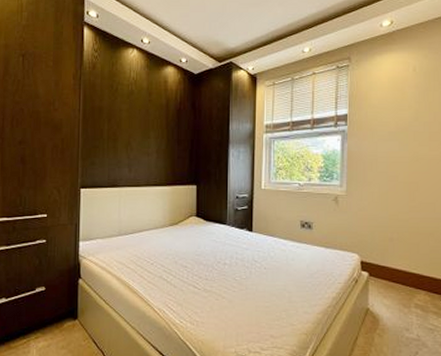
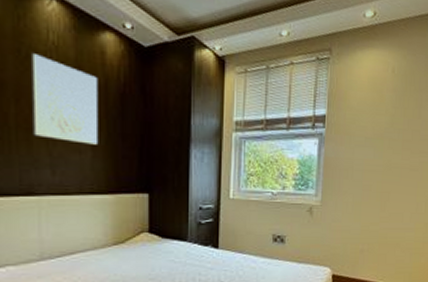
wall art: none [117,87,162,149] -> present [30,53,99,145]

